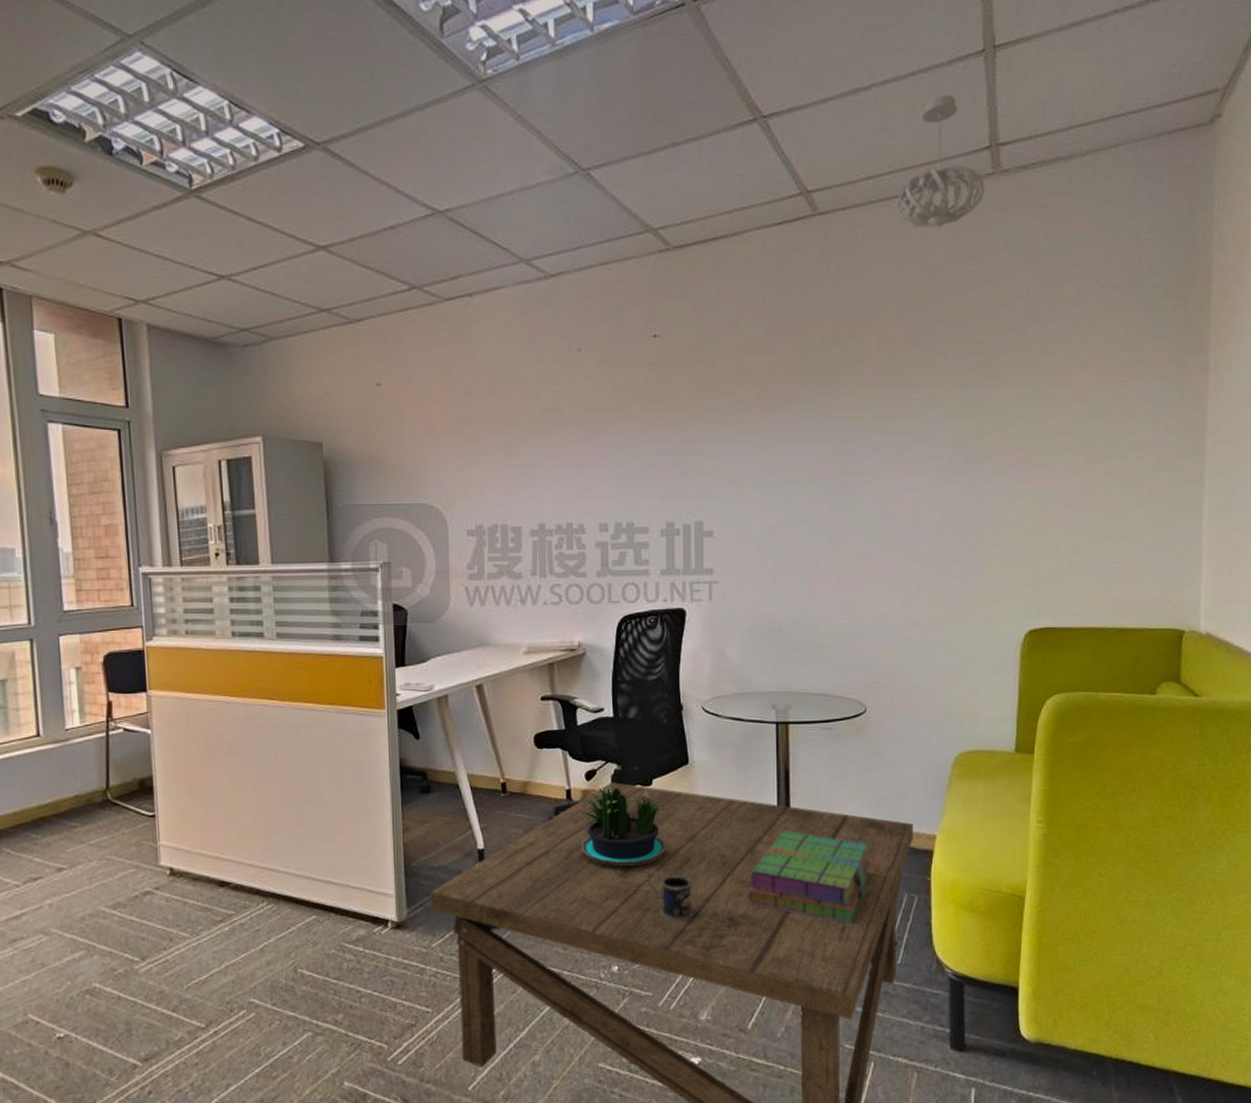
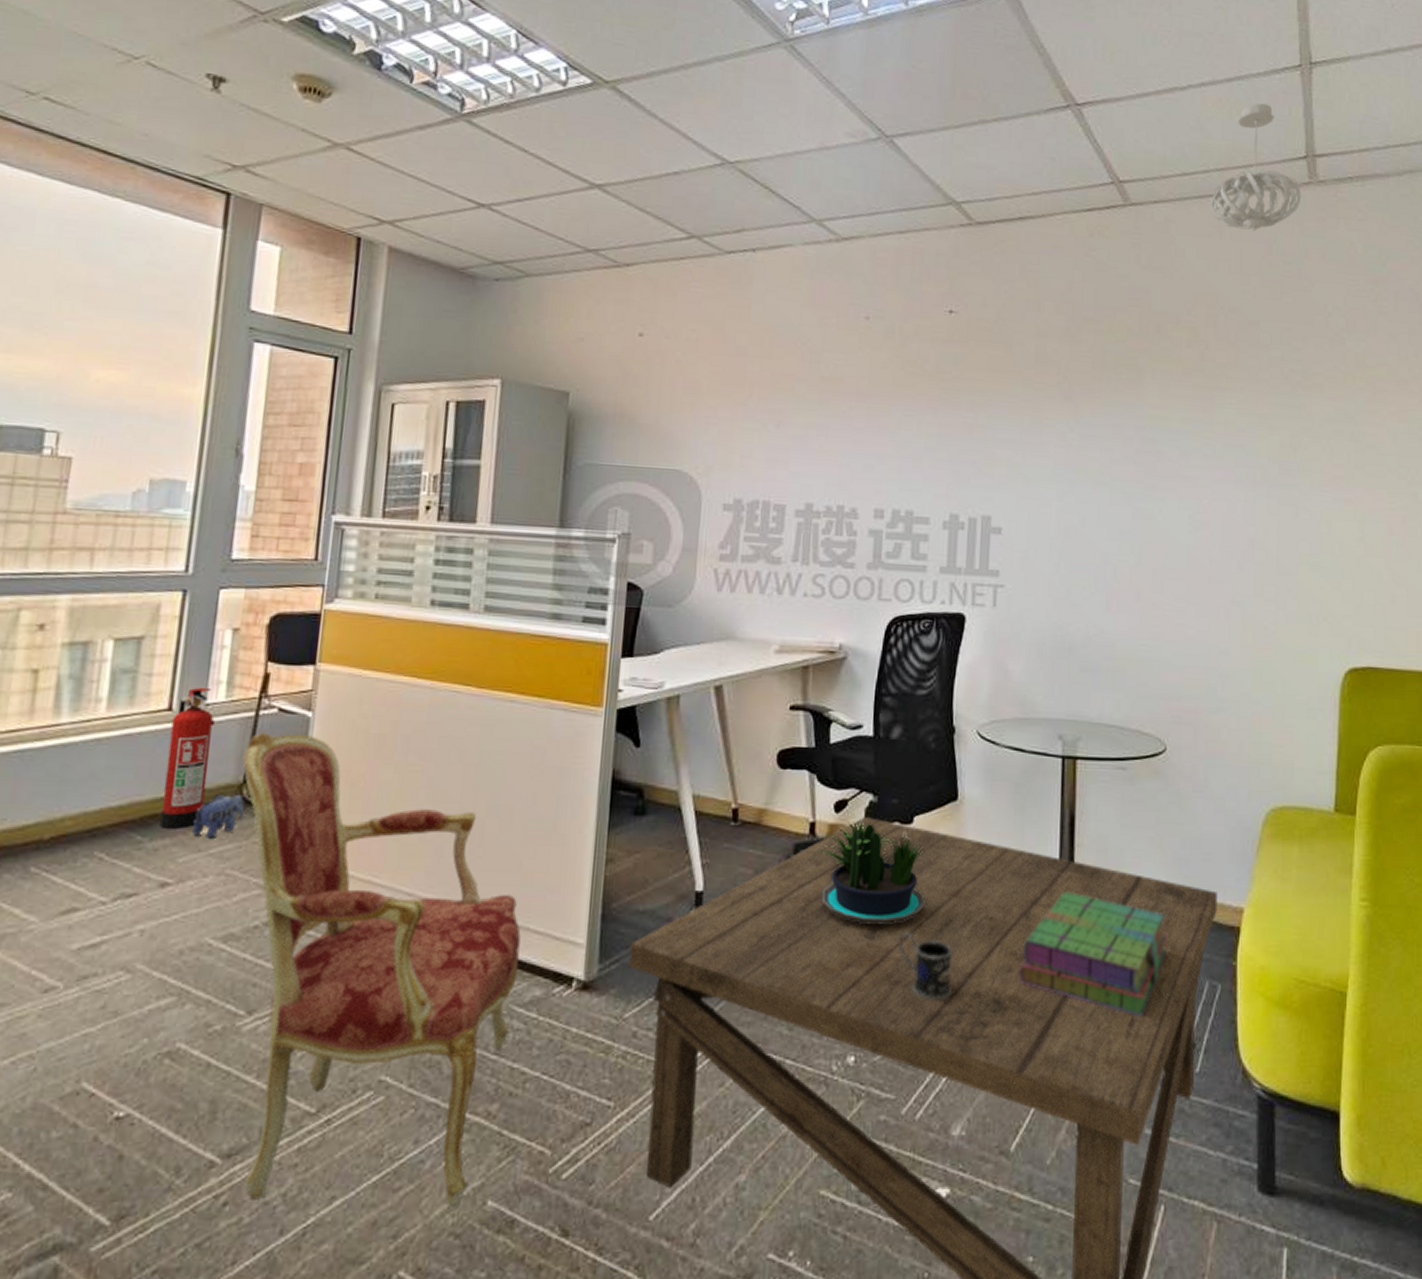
fire extinguisher: none [42,716,79,827] -> present [159,687,216,829]
plush toy: none [73,797,112,833] -> present [191,793,245,838]
armchair: none [102,747,344,1089] -> present [242,732,521,1210]

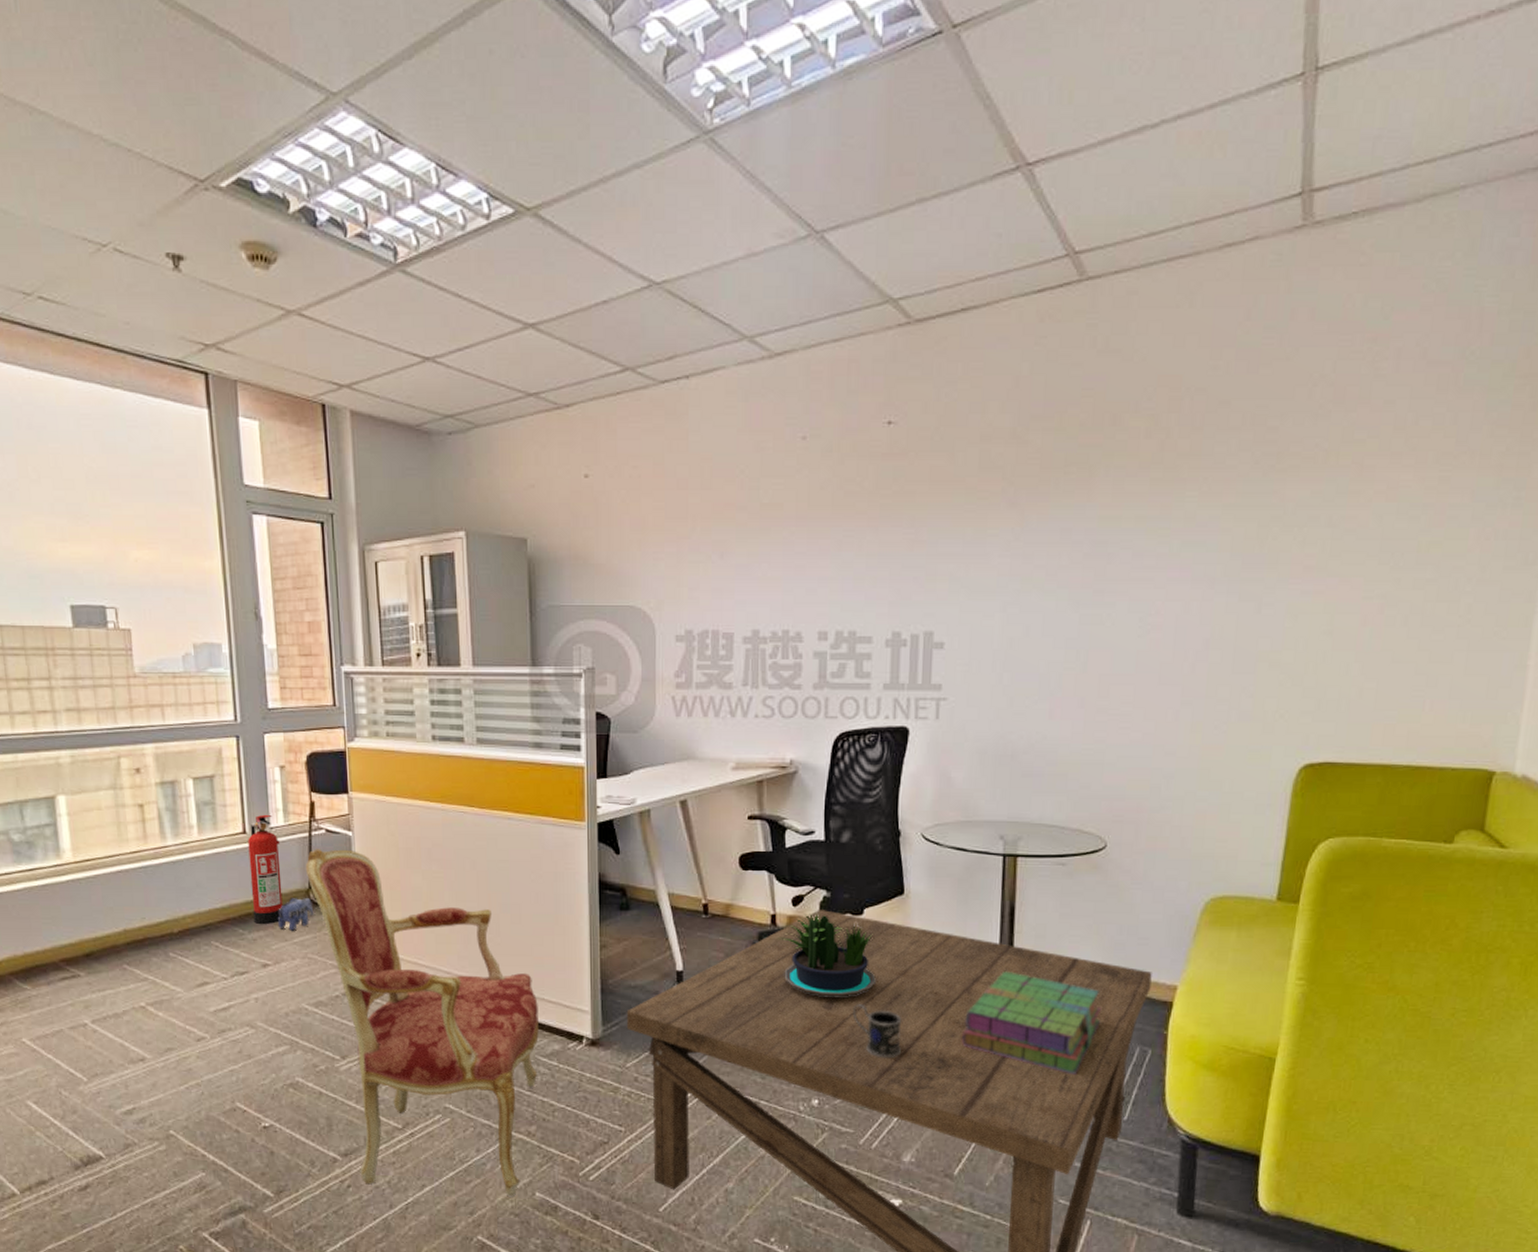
pendant light: present [1210,103,1302,232] -> none [1180,131,1292,295]

